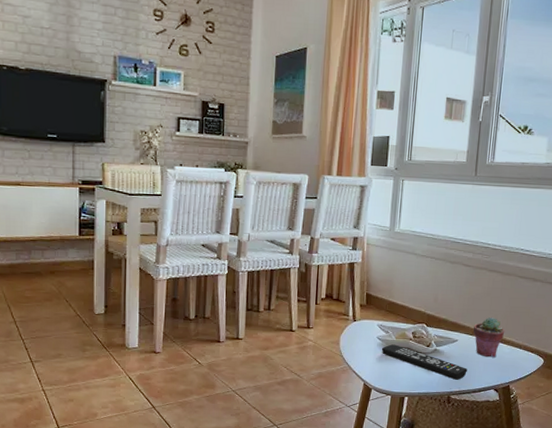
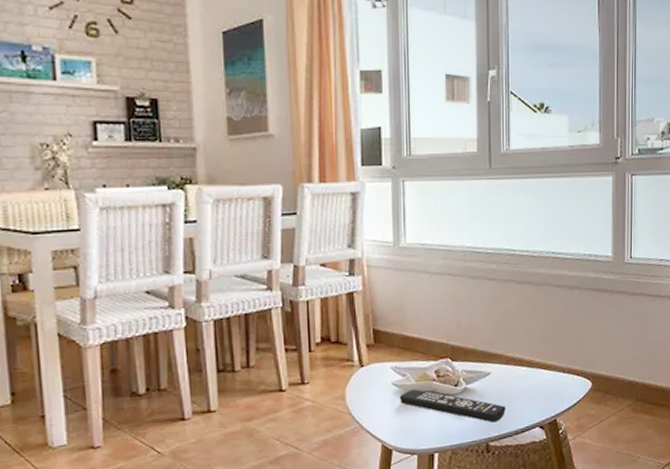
potted succulent: present [473,317,505,358] -> none [507,339,544,389]

